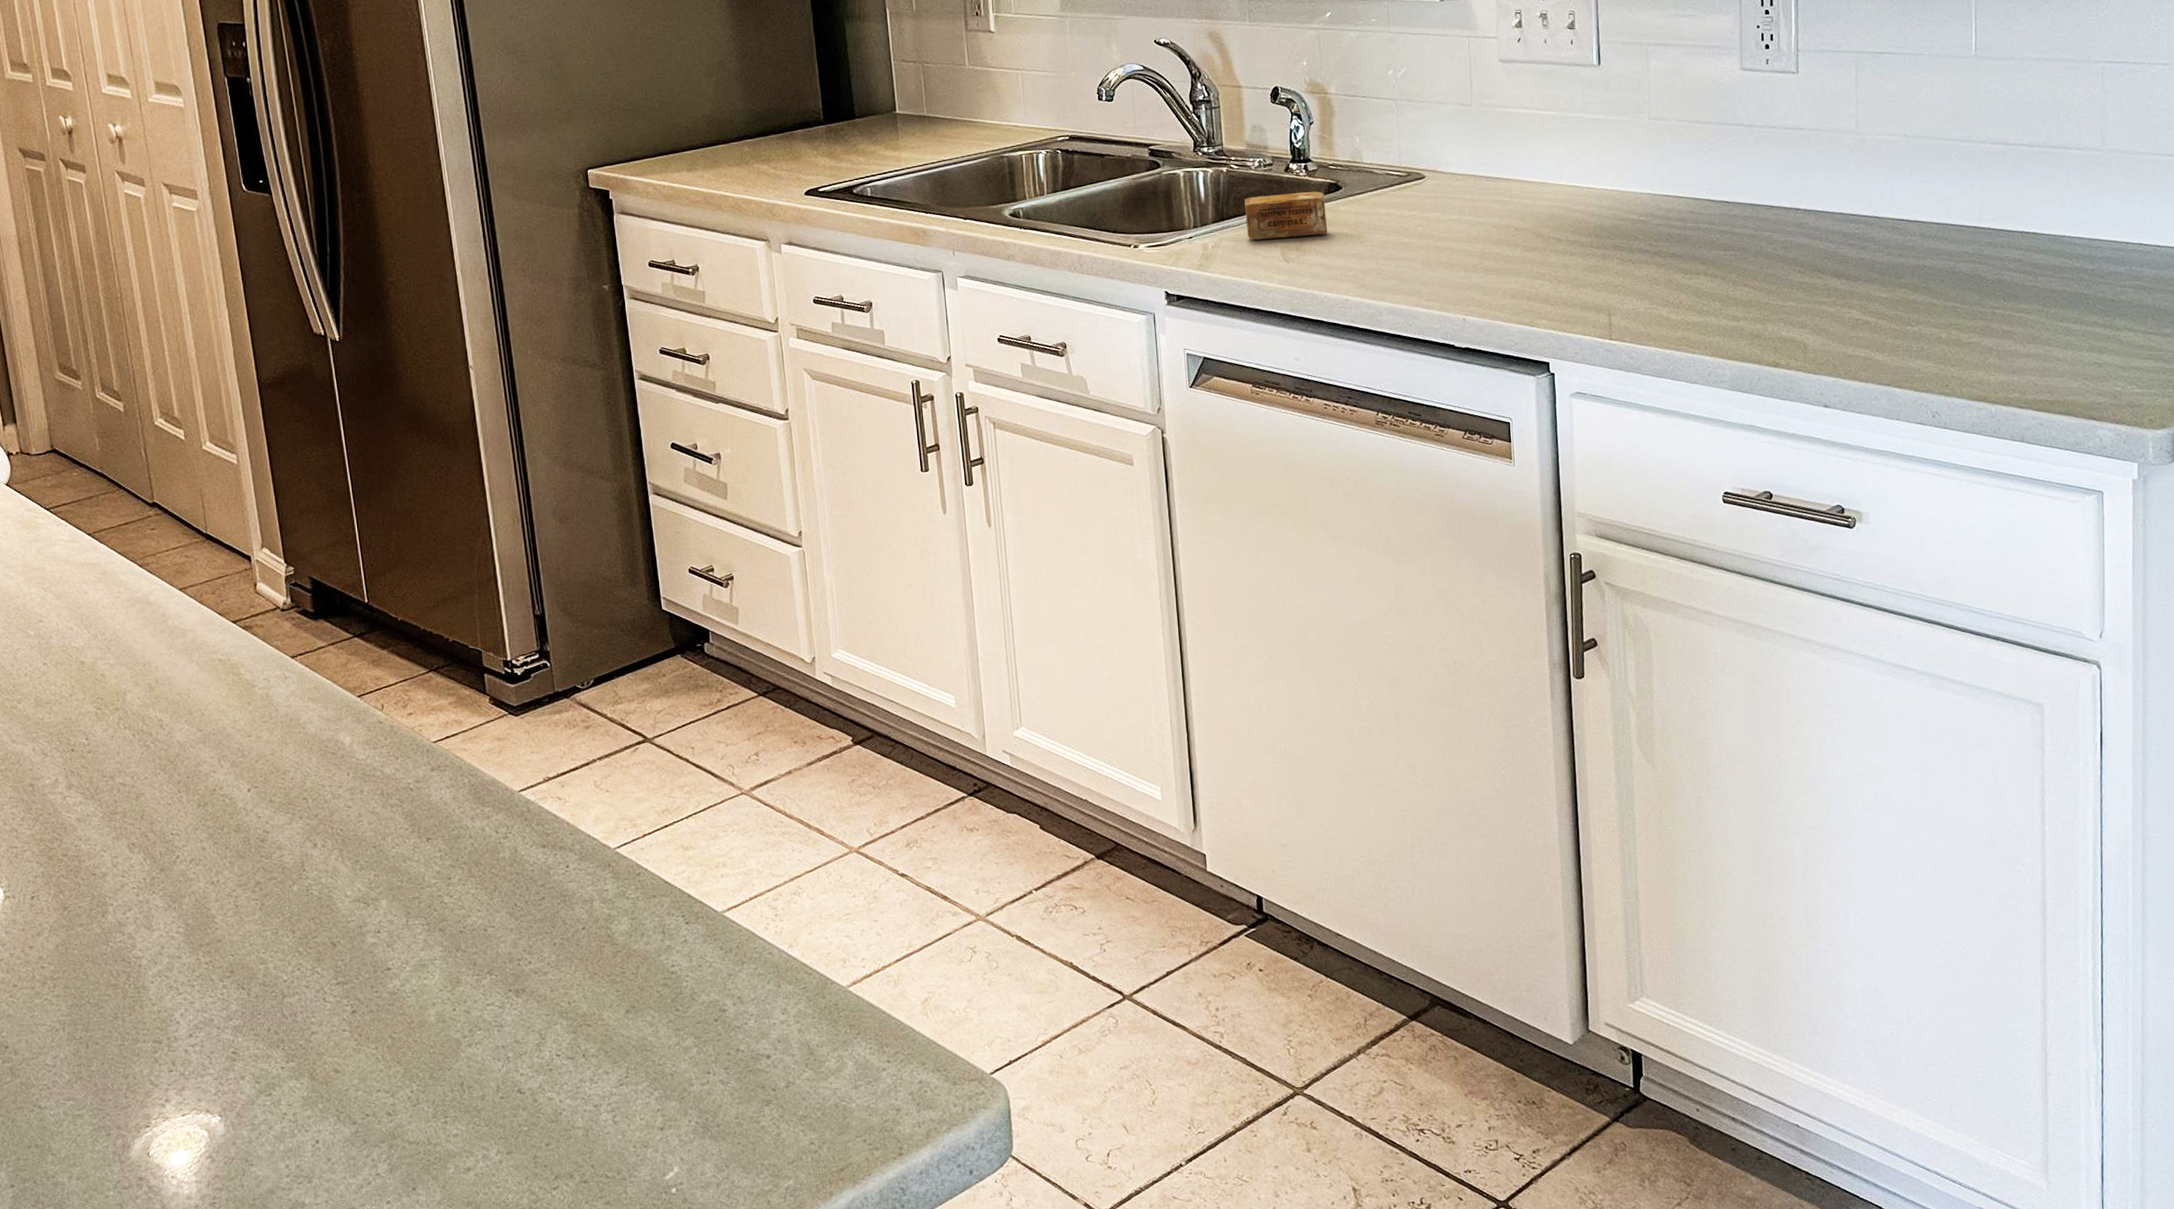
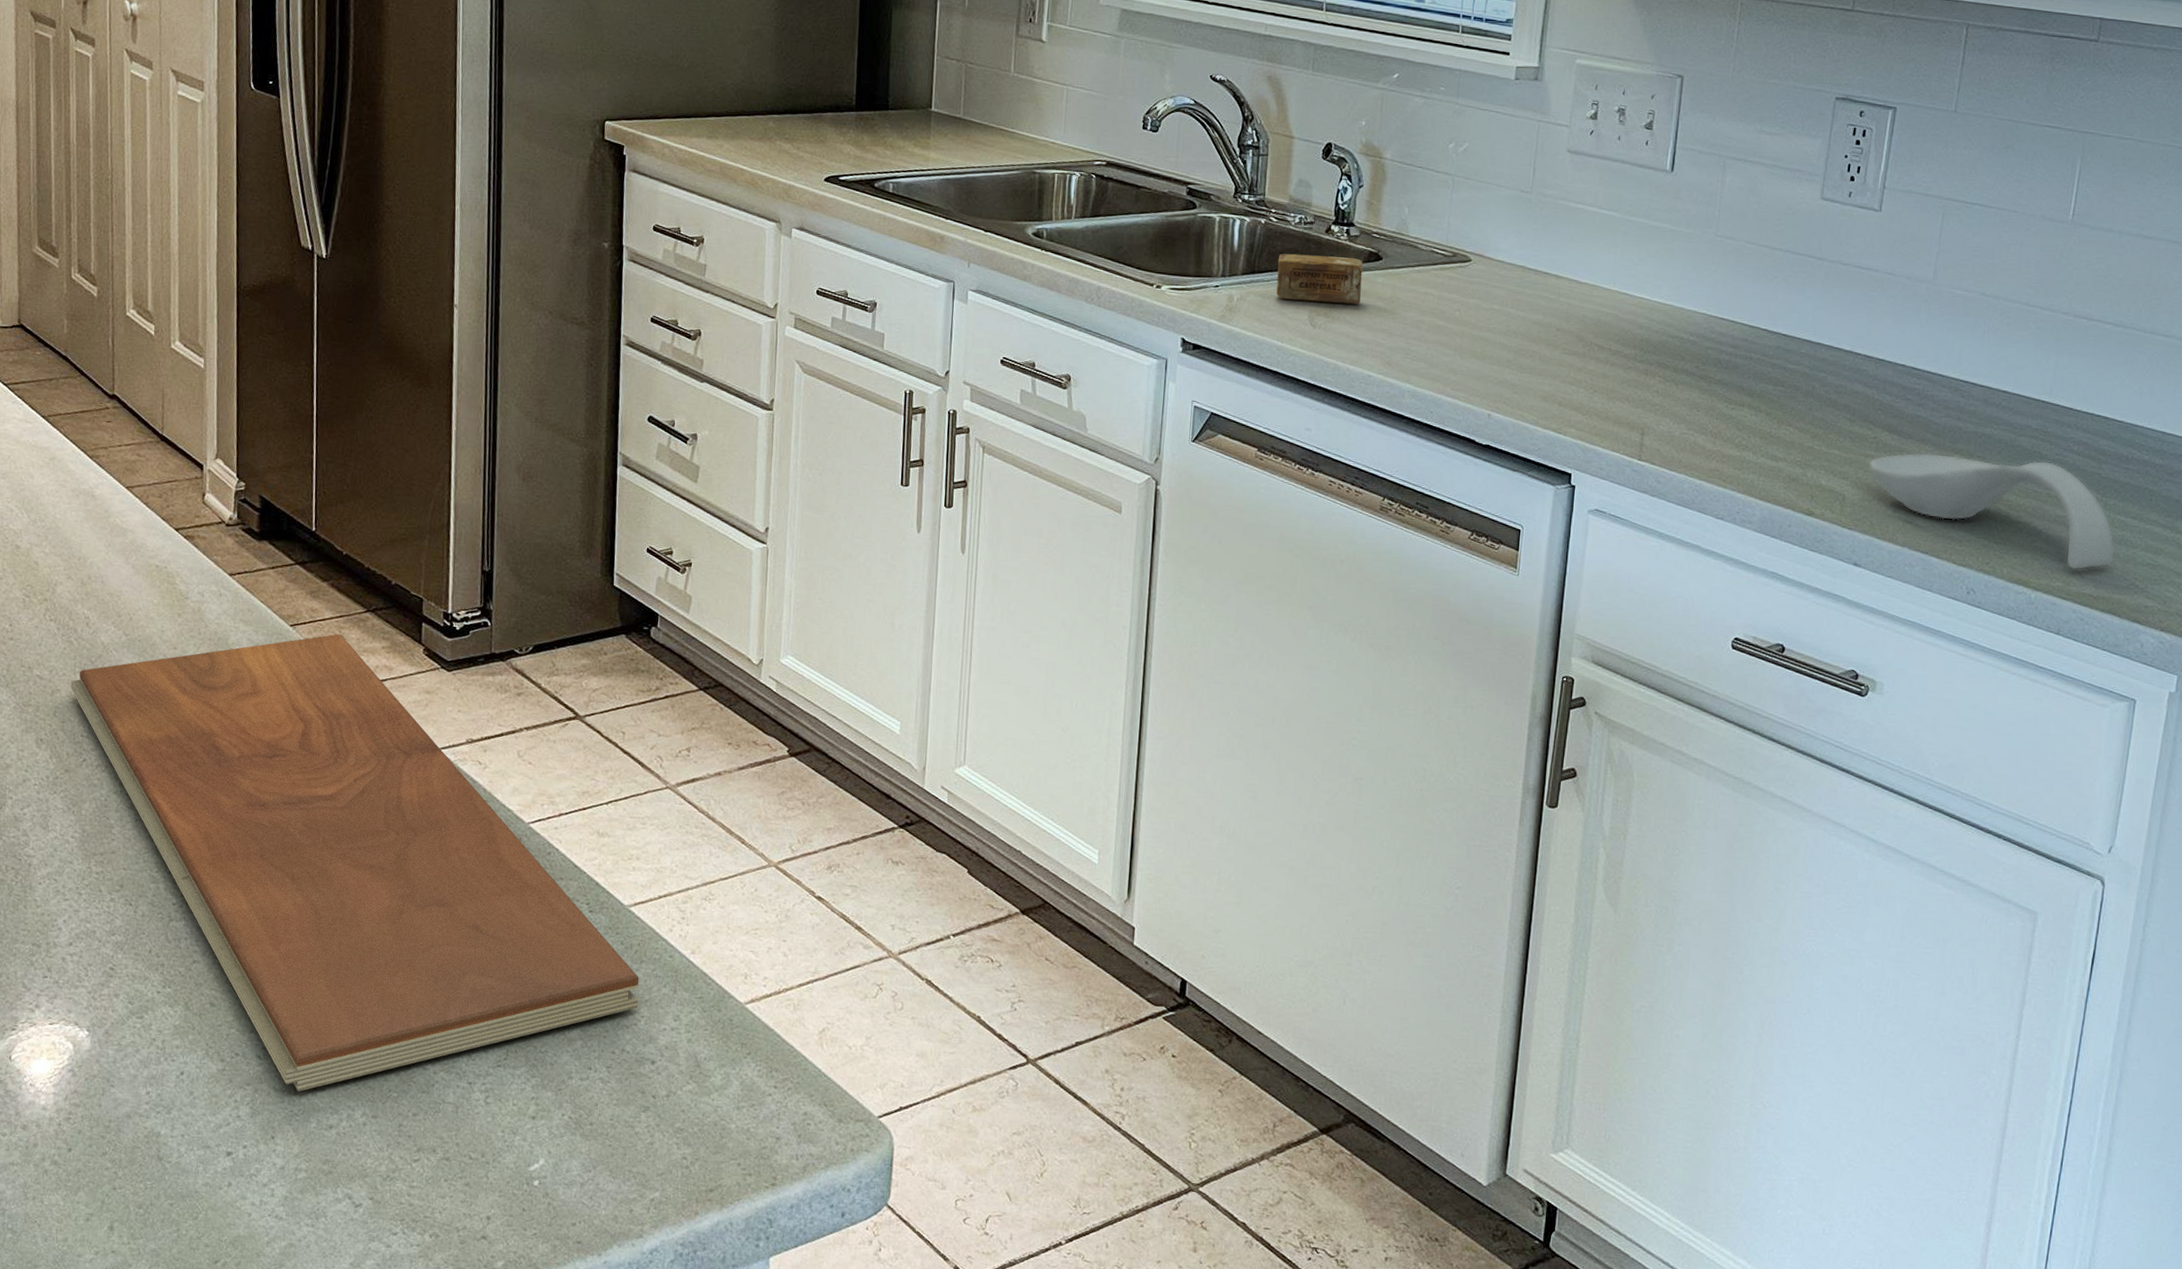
chopping board: none [153,697,746,1141] -> present [70,634,639,1092]
spoon rest: none [1823,282,2064,380] -> present [1868,452,2116,570]

